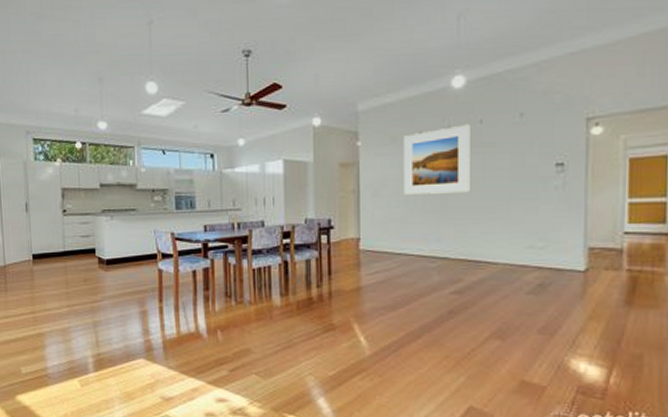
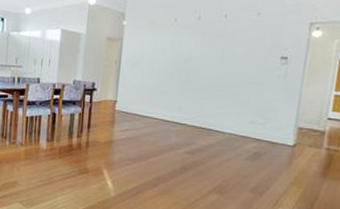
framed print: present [404,124,470,195] -> none [156,17,217,73]

